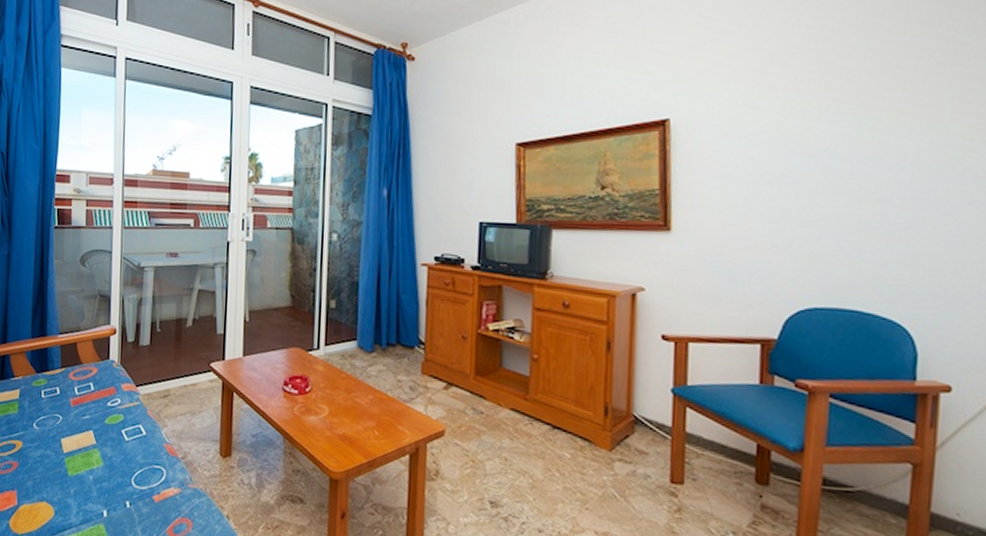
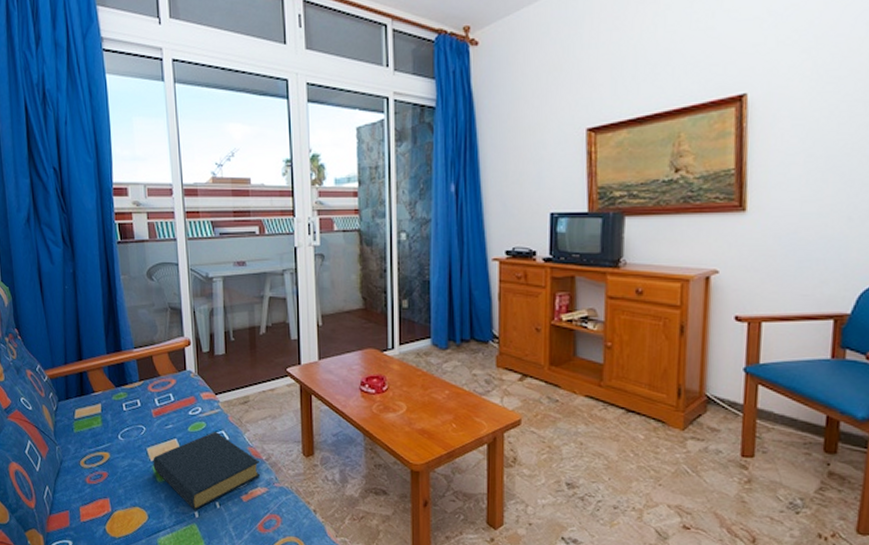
hardback book: none [65,425,175,509] -> present [153,432,261,510]

